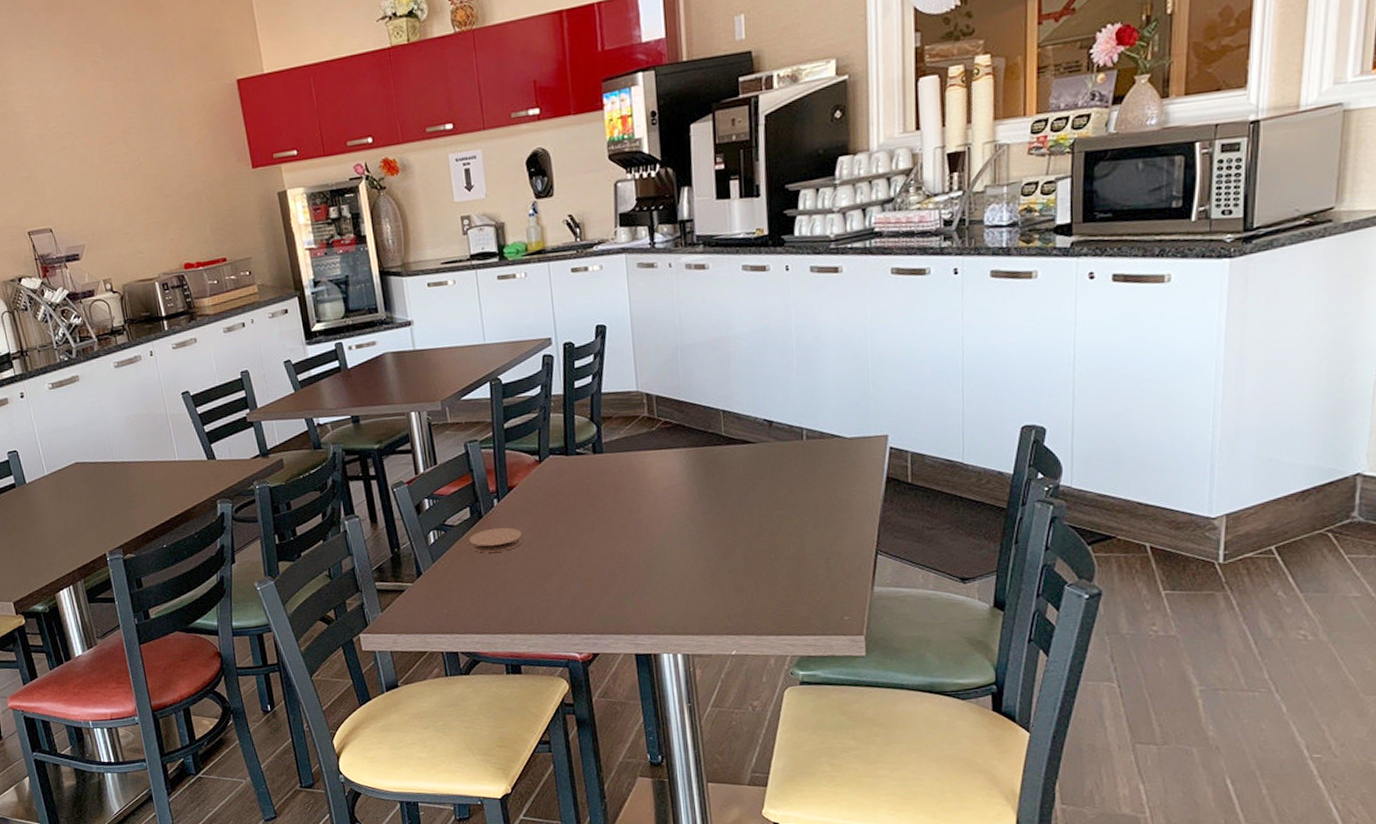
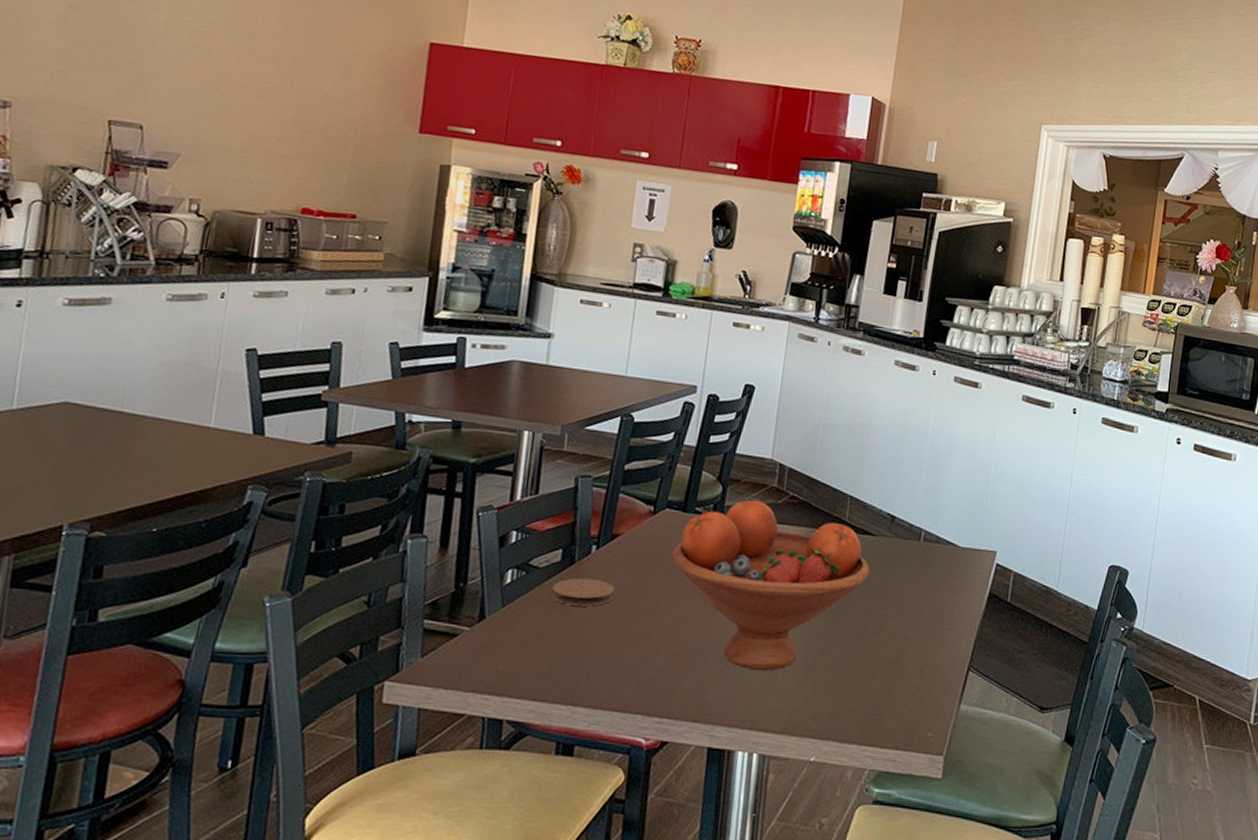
fruit bowl: none [564,431,757,584] -> present [671,499,870,671]

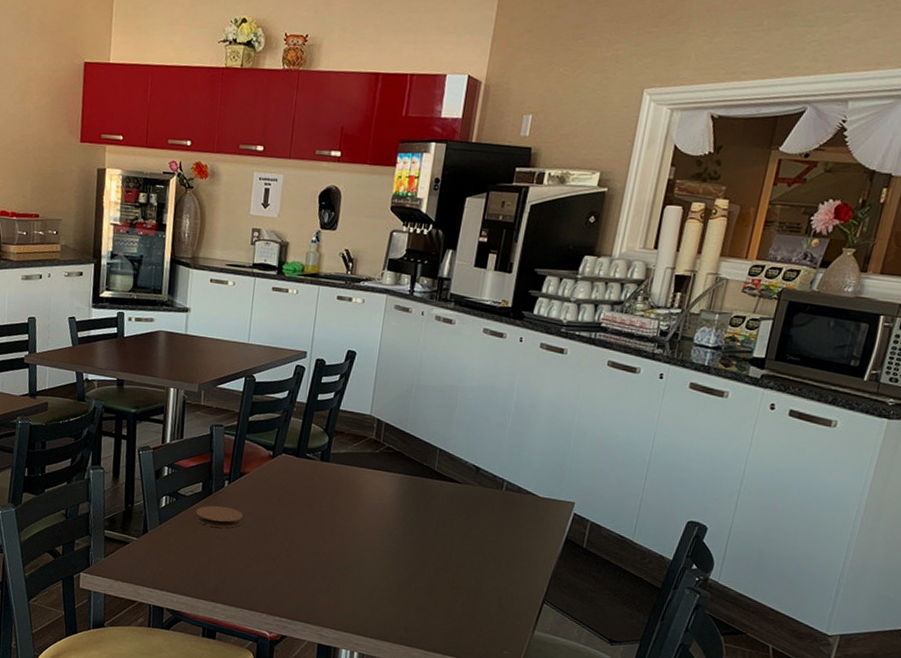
fruit bowl: present [671,499,870,671] -> none [287,448,456,589]

